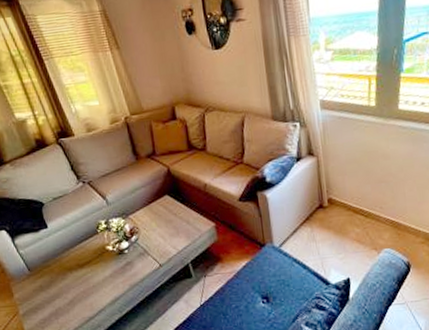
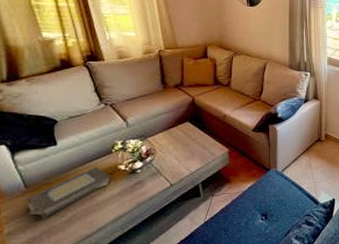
book: none [32,248,102,301] -> present [27,167,111,219]

